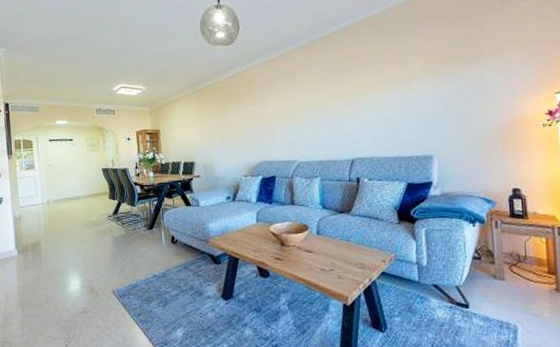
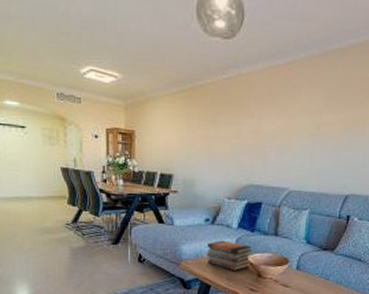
book stack: none [231,214,272,242] -> present [207,240,252,270]

